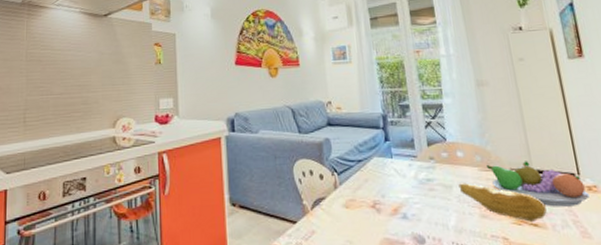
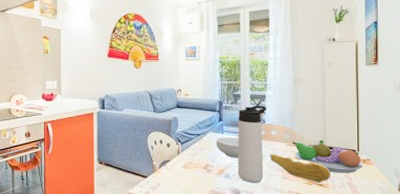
cereal bowl: none [384,162,418,191] -> present [216,137,239,158]
thermos bottle: none [409,118,454,226] -> present [237,105,267,183]

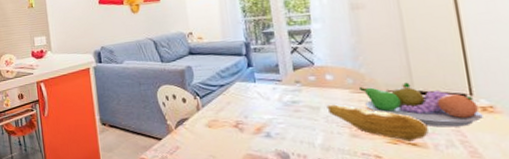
cereal bowl: present [216,137,239,158] -> none [247,86,282,113]
thermos bottle: present [237,105,267,183] -> none [274,43,321,144]

